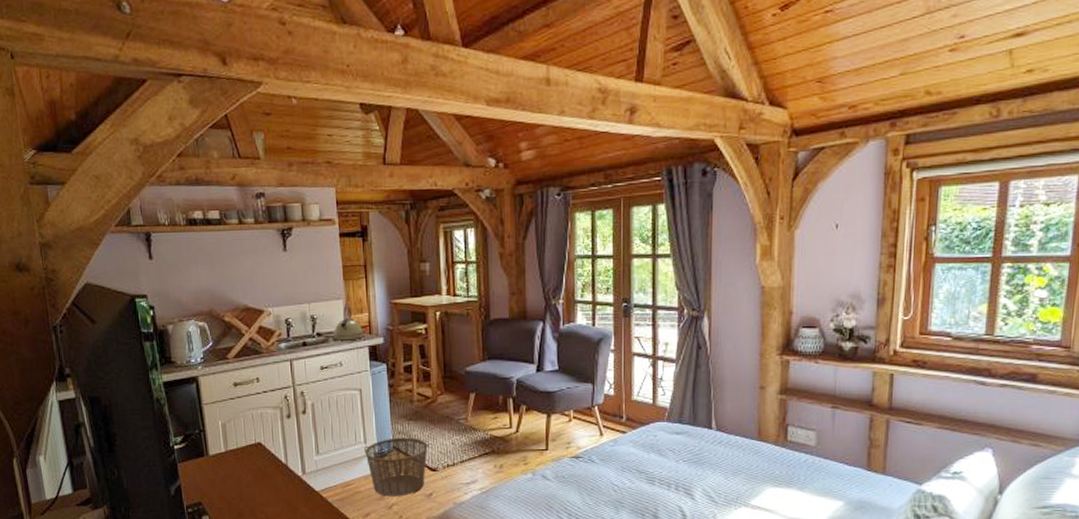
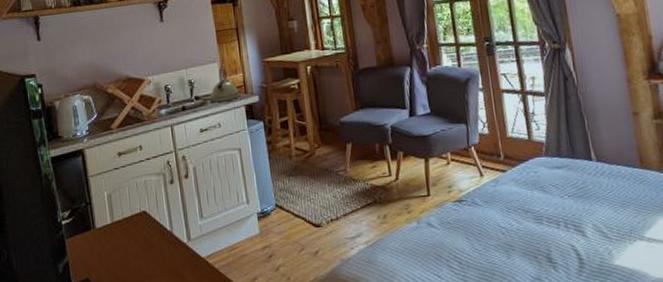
basket: present [363,437,429,497] -> none [246,193,311,258]

